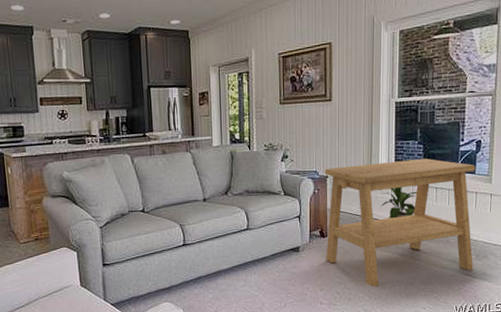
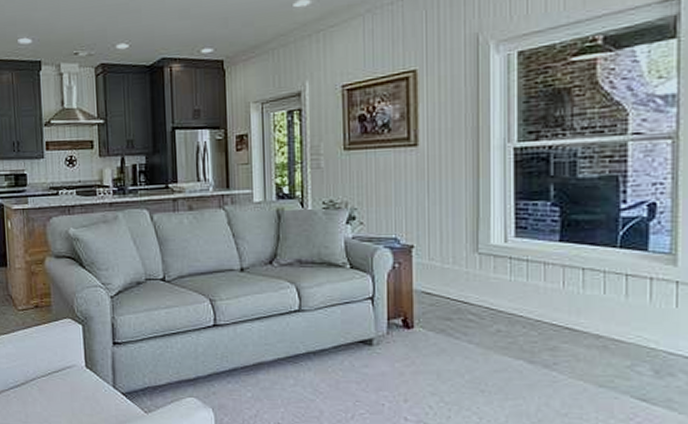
side table: present [325,158,476,287] -> none [409,225,650,404]
house plant: present [379,187,417,219] -> none [491,265,551,309]

